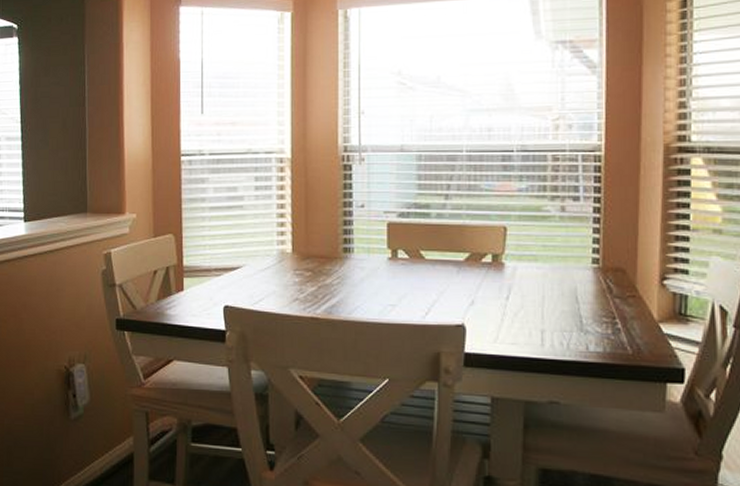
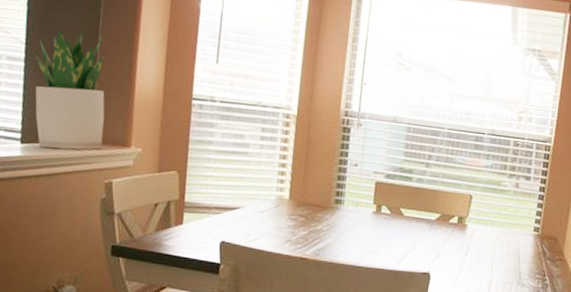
planter: none [29,99,99,224] -> present [33,30,105,150]

